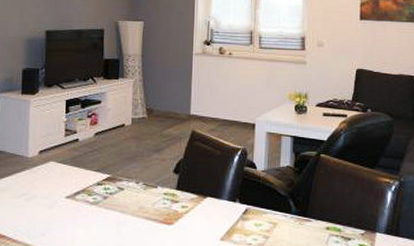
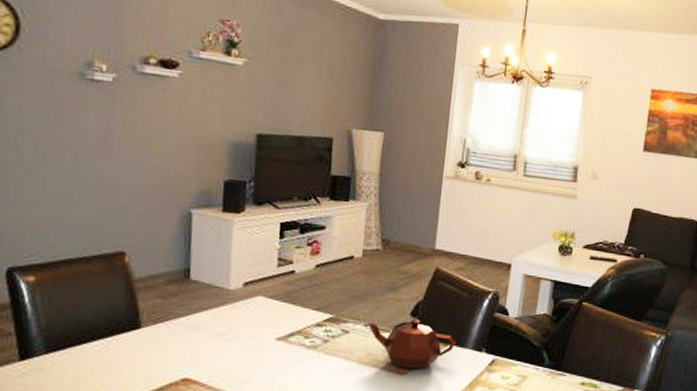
teapot: none [138,175,213,220] -> present [367,318,456,369]

